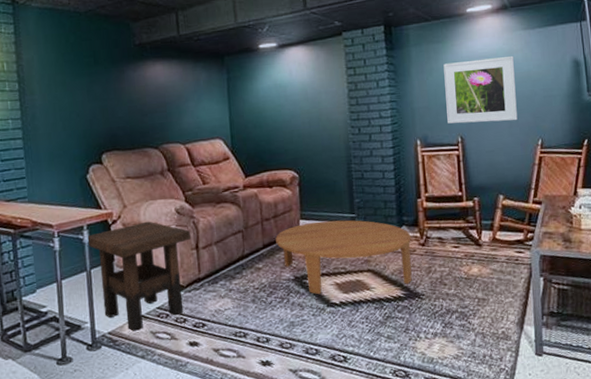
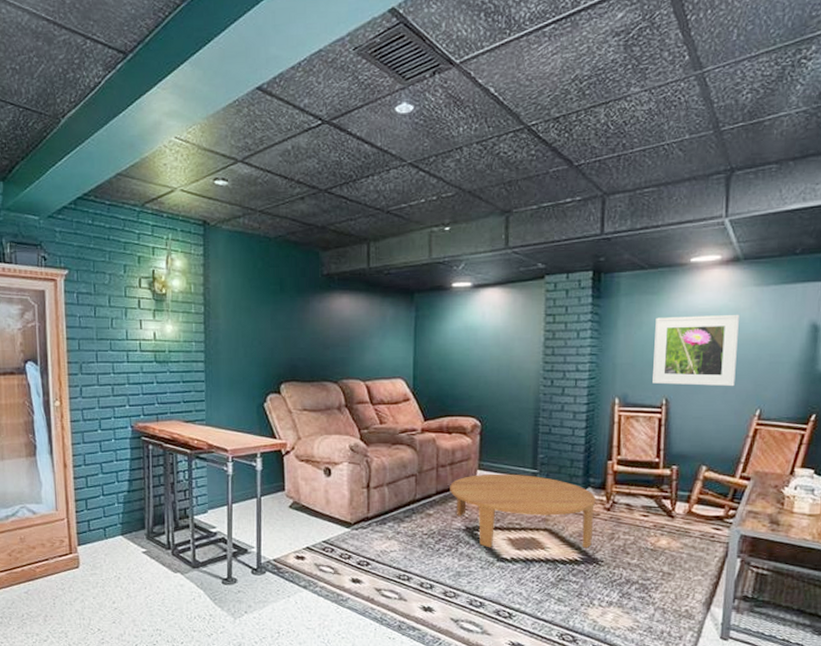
side table: present [87,221,191,331] -> none [259,455,363,561]

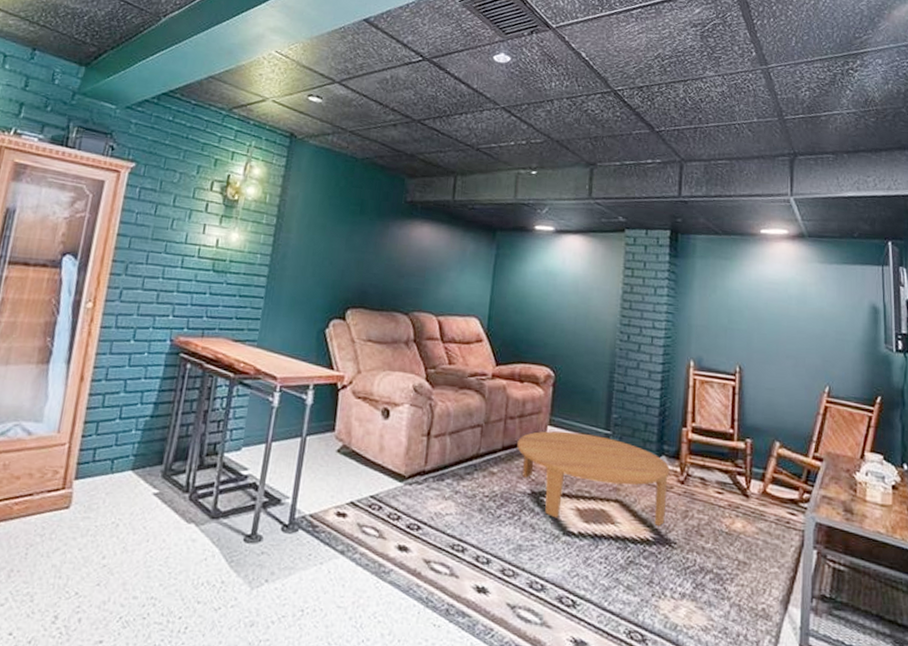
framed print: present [652,314,739,387] -> none [726,282,806,360]

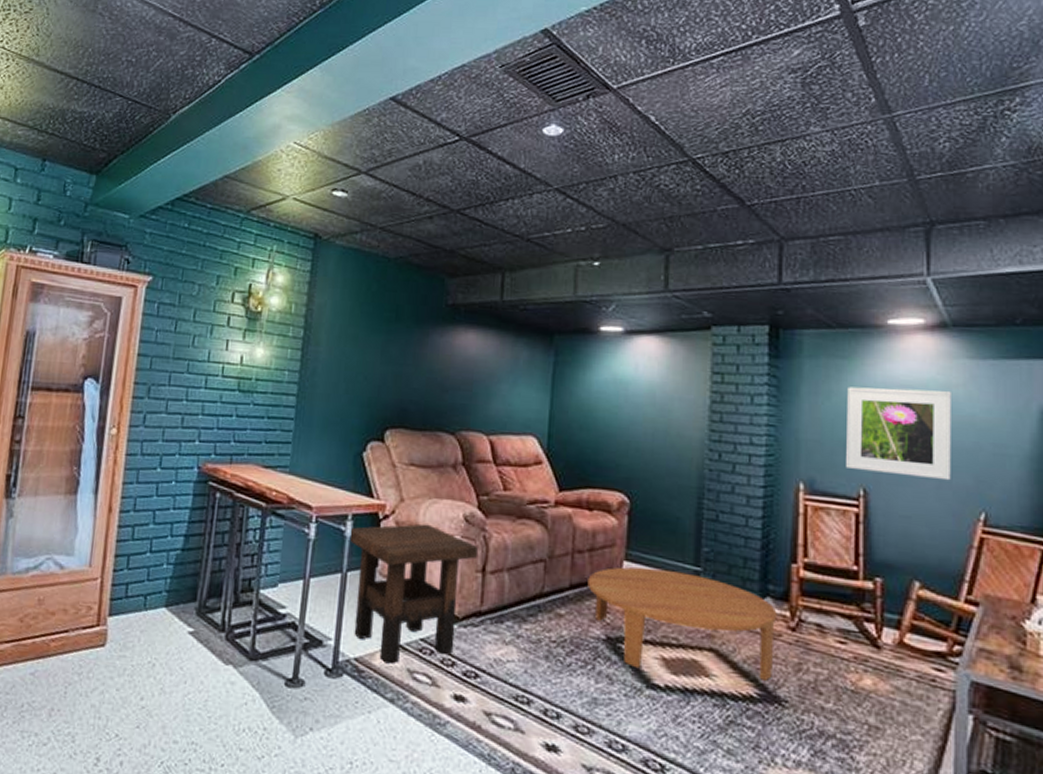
side table: none [308,393,425,519] -> present [348,523,479,664]
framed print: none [726,282,806,360] -> present [846,386,951,481]

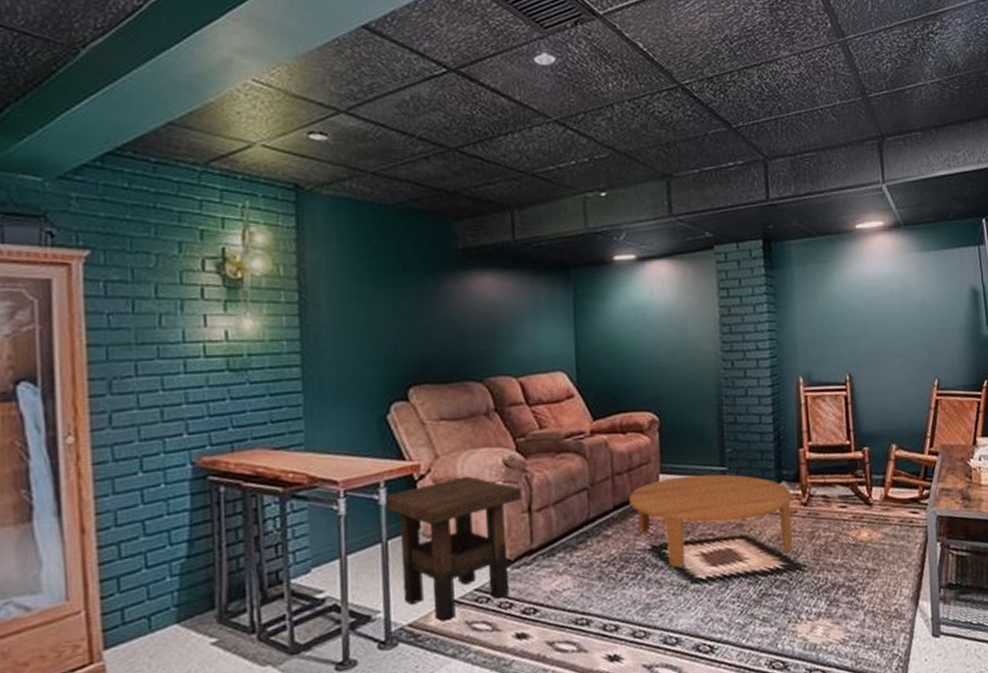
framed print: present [846,386,951,481] -> none [830,281,912,359]

